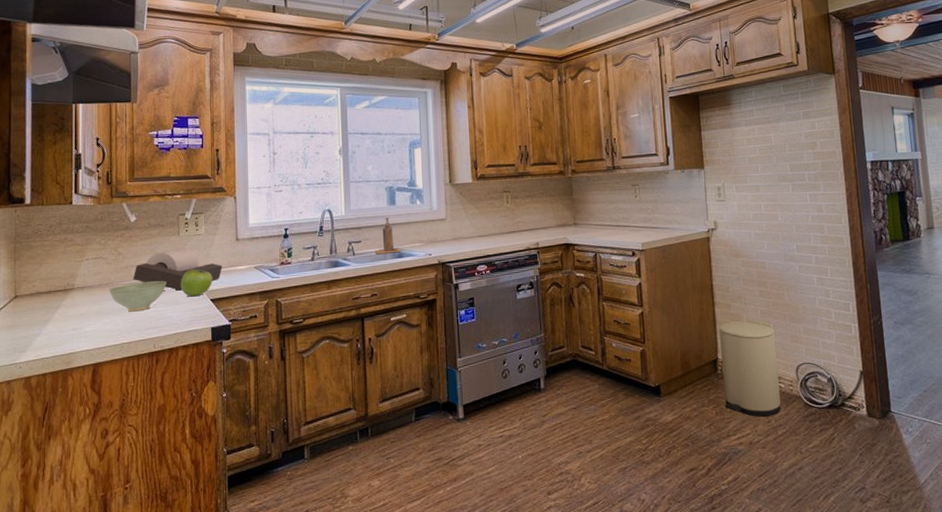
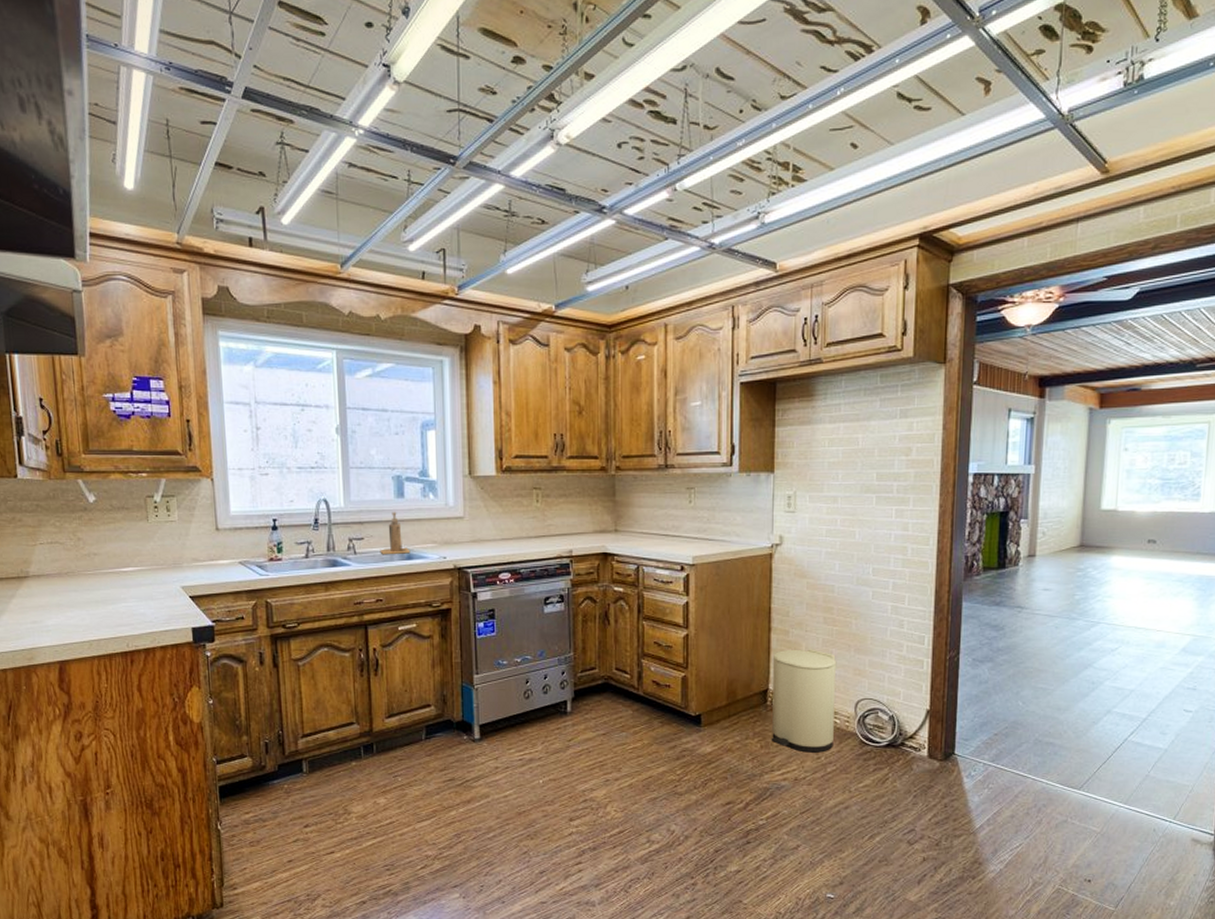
bowl: present [109,281,166,312] -> none [70,573,137,606]
paper towel holder: present [133,248,223,291] -> none [97,535,202,585]
fruit: present [180,269,213,297] -> none [152,561,191,592]

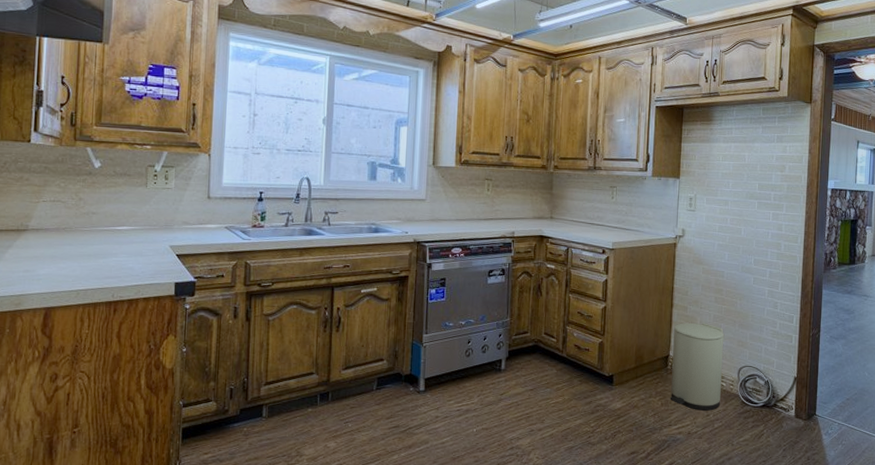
soap dispenser: present [380,512,411,554] -> none [351,192,378,228]

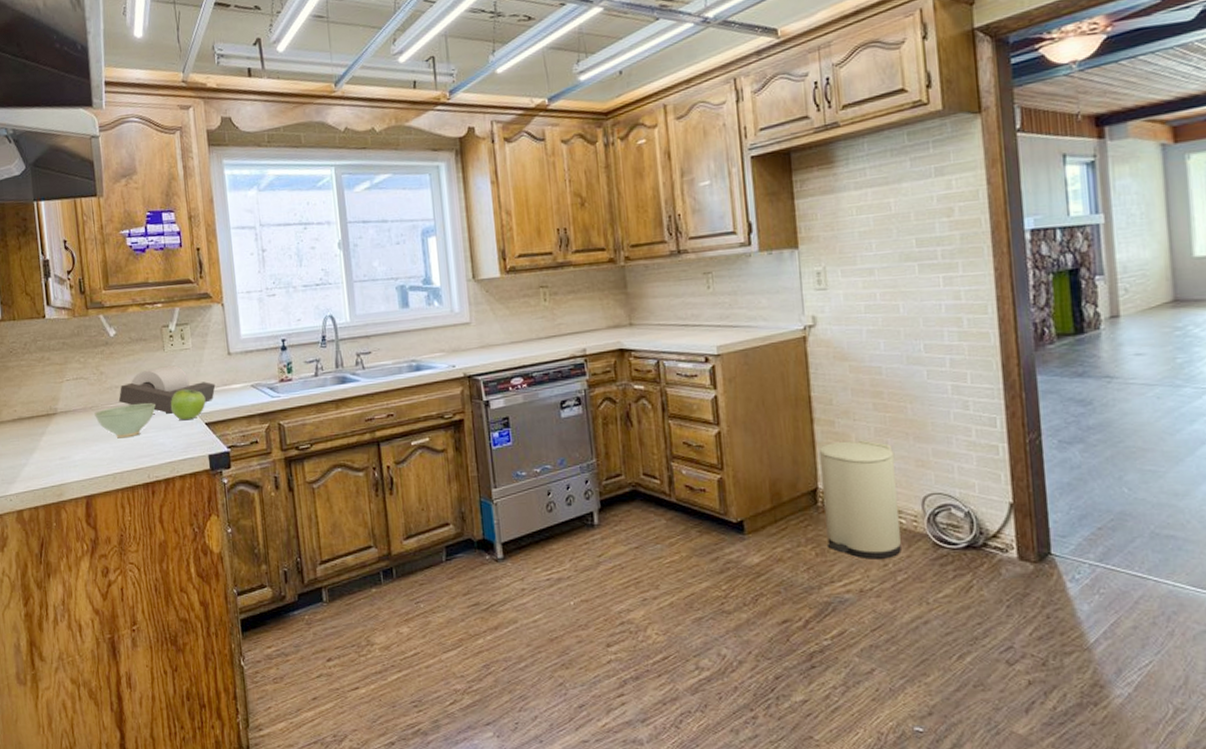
bowl: none [67,230,130,260] -> present [94,403,156,439]
paper towel holder: none [93,200,192,243] -> present [118,364,216,414]
fruit: none [144,222,180,250] -> present [170,388,206,421]

